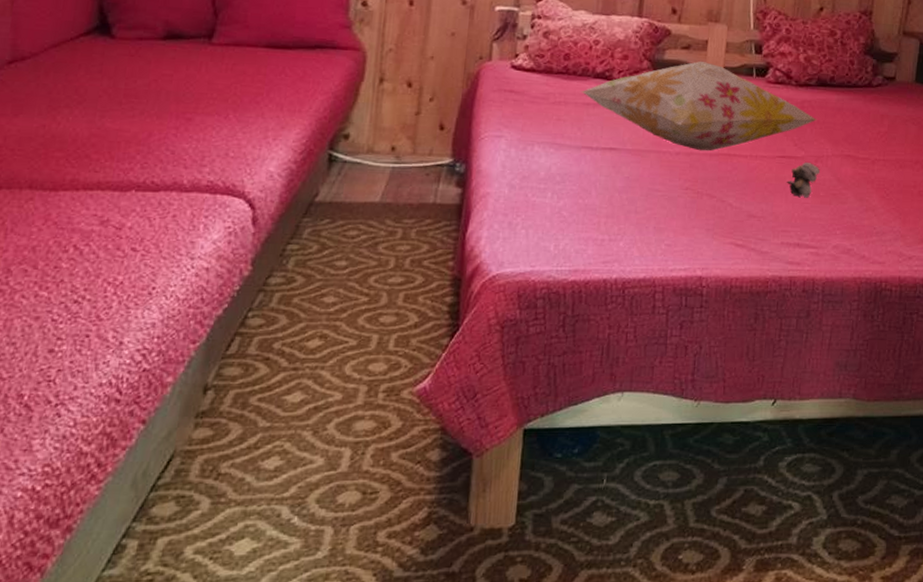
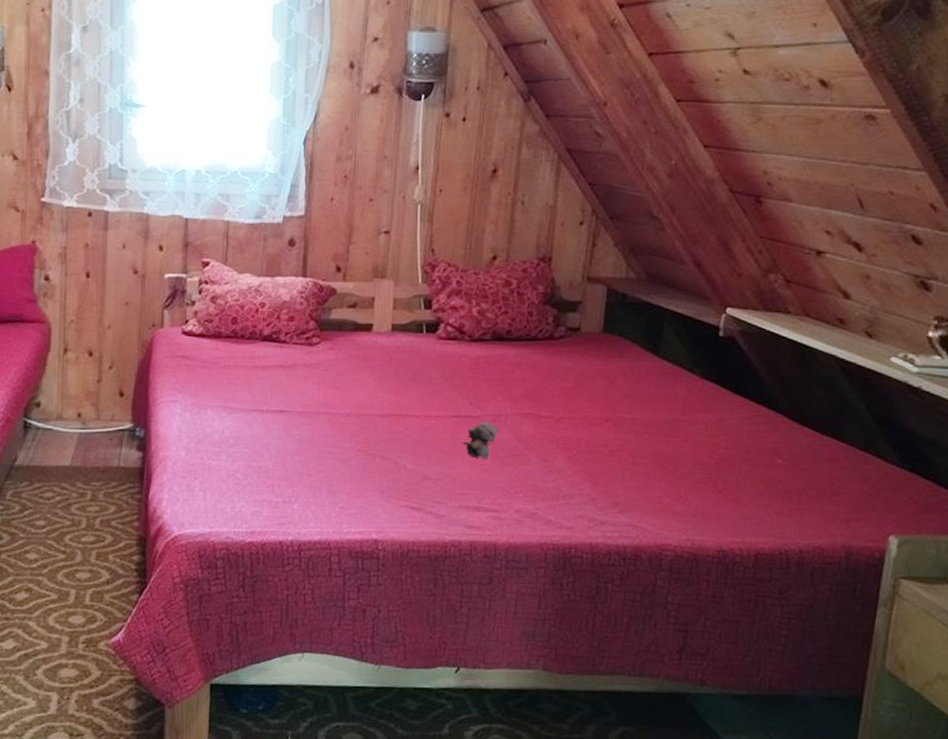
decorative pillow: present [581,61,817,151] -> none [250,320,493,412]

